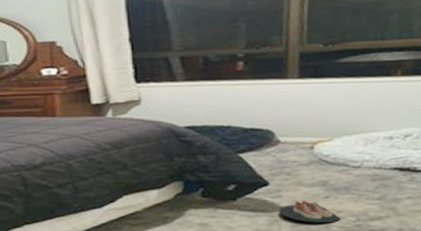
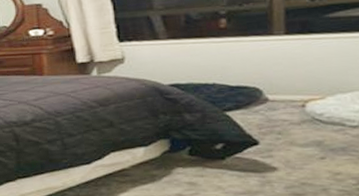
slippers: present [279,200,342,224] -> none [271,161,341,186]

